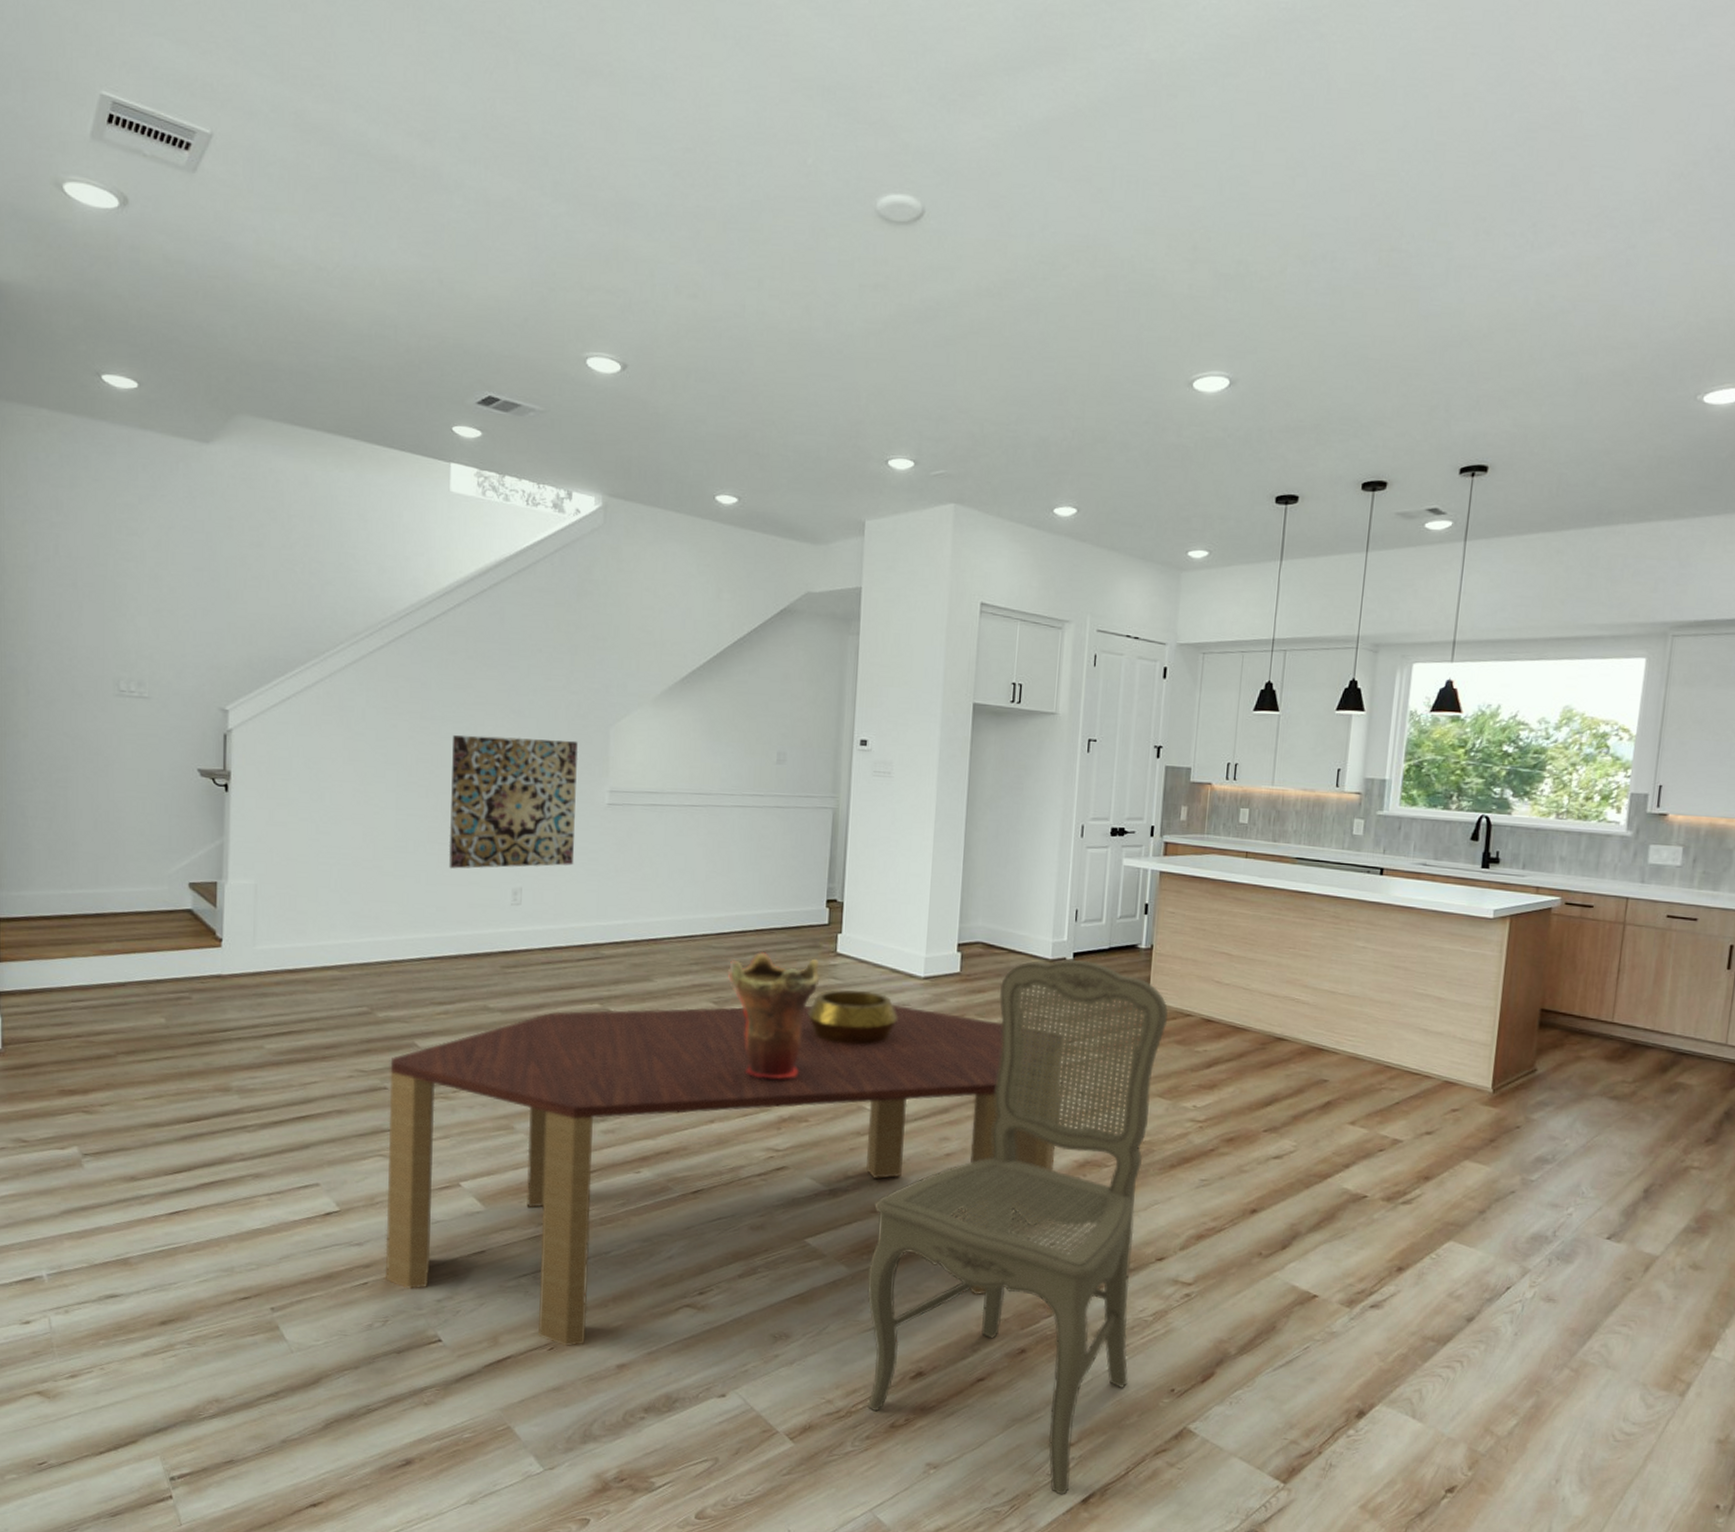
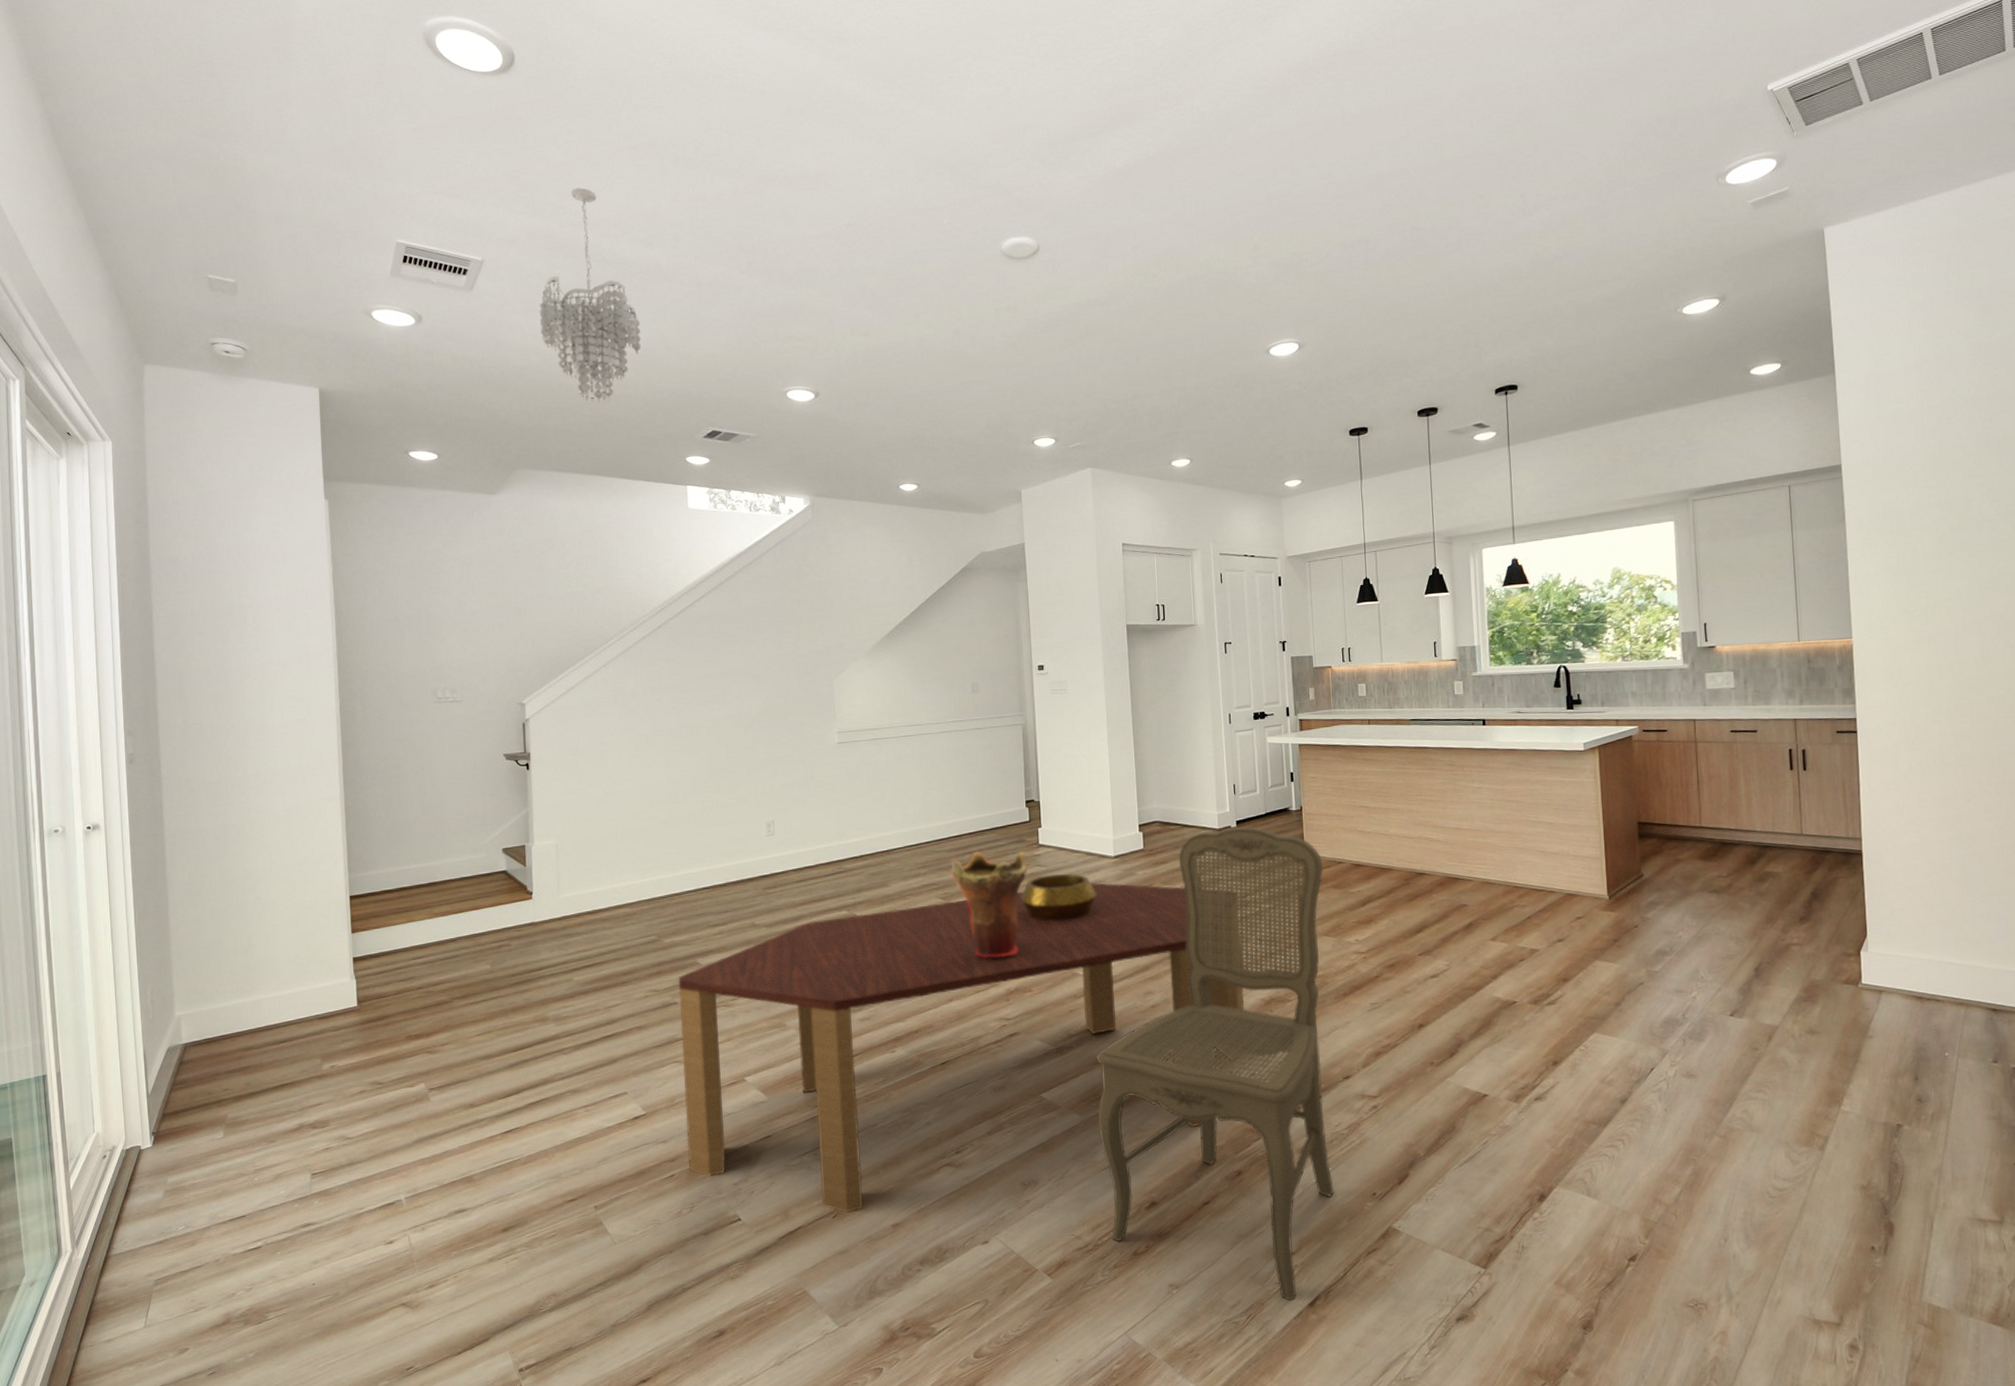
chandelier: none [279,52,409,342] -> present [539,187,641,403]
wall art: present [449,735,579,869] -> none [707,694,815,811]

